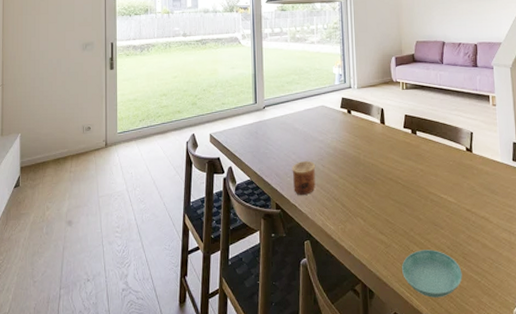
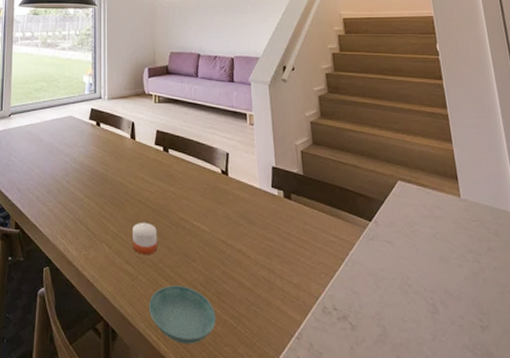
cup: present [292,161,316,196] -> none [34,176,60,215]
candle: none [385,197,408,225] -> present [133,222,157,254]

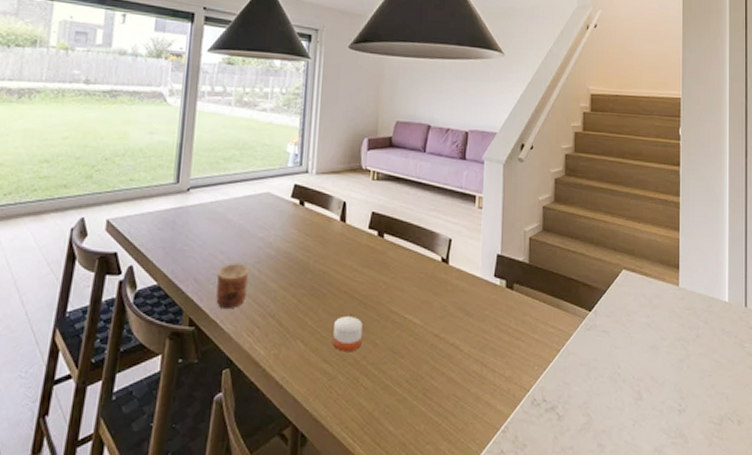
cup: none [34,176,60,215] -> present [216,264,250,310]
saucer: present [149,285,216,344] -> none [346,383,420,445]

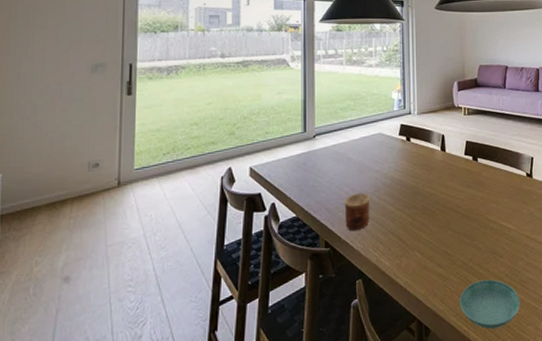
candle: present [333,315,363,351] -> none [444,227,467,256]
saucer: none [346,383,420,445] -> present [460,279,520,329]

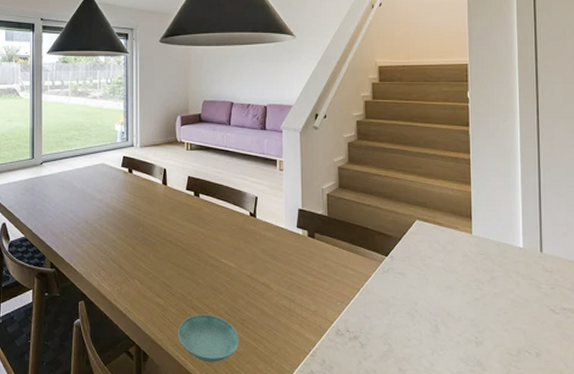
cup: present [344,193,371,231] -> none [68,220,93,256]

